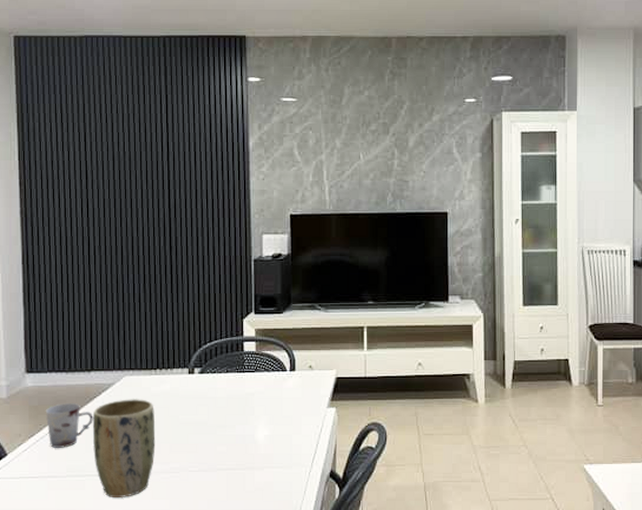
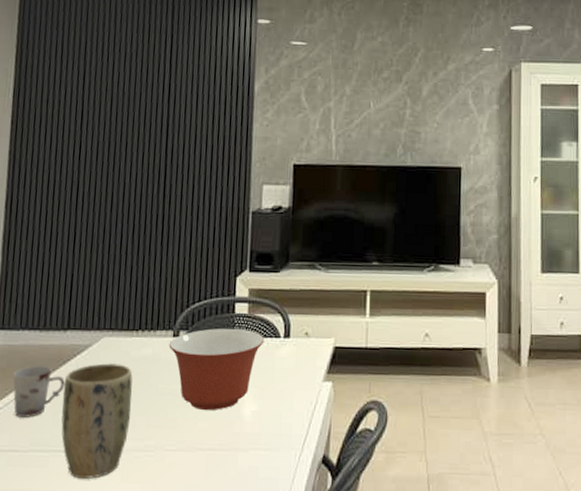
mixing bowl: none [185,365,272,437] -> present [169,328,265,411]

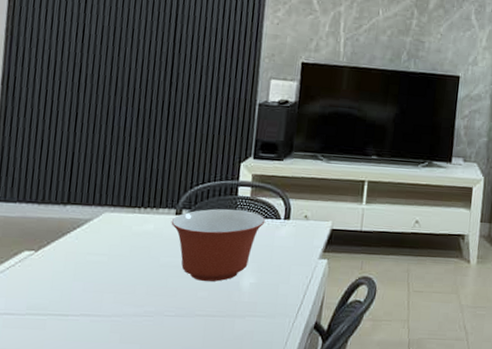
cup: present [13,366,65,418] -> none [9,236,64,285]
plant pot: present [61,363,133,480] -> none [59,236,134,341]

